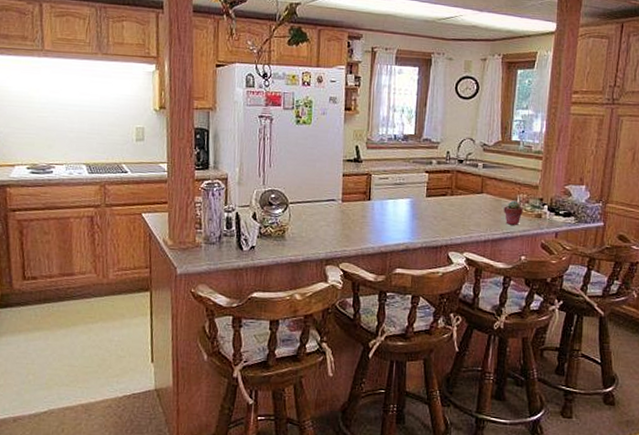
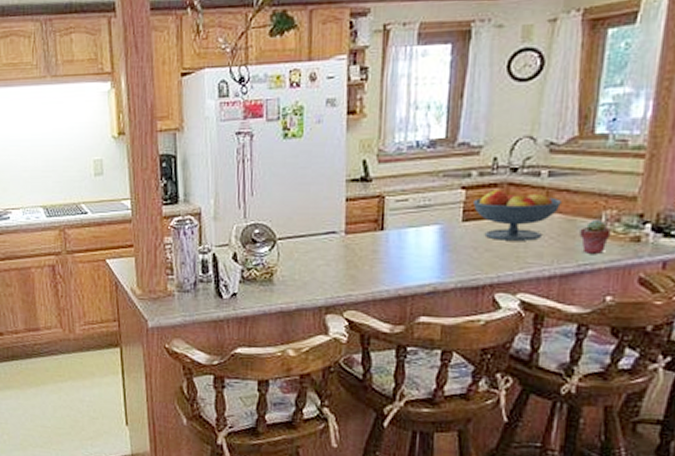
fruit bowl: none [433,175,491,214] -> present [472,190,561,241]

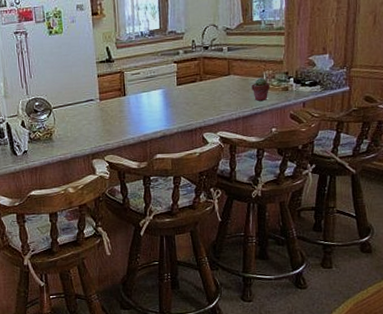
fruit bowl: present [472,190,561,241] -> none [182,61,238,97]

